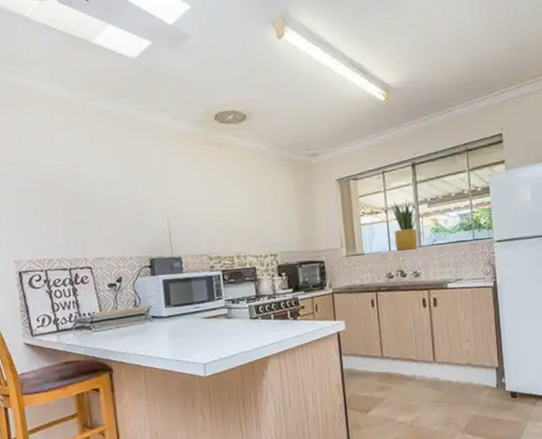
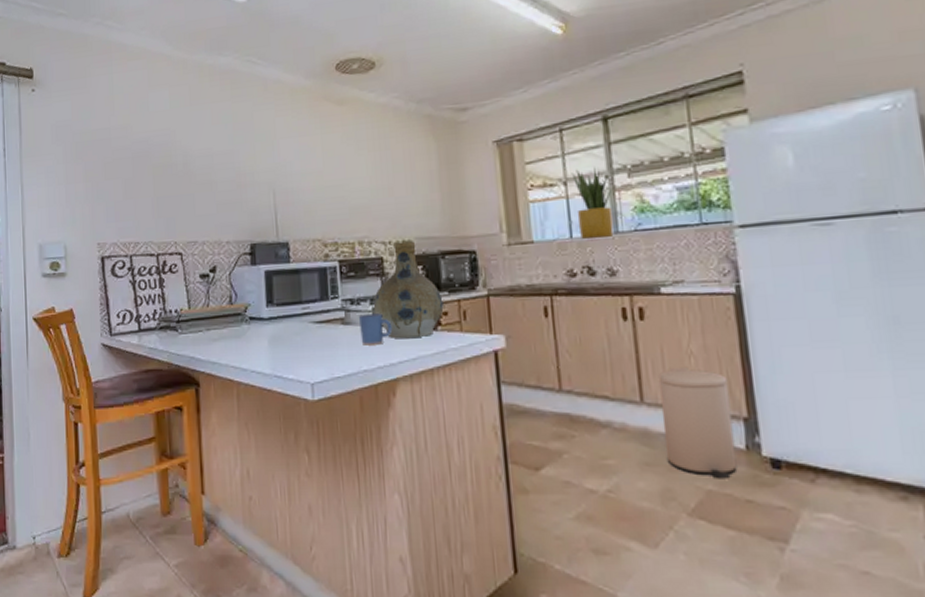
mug: none [239,309,264,333] -> present [359,313,393,346]
ceramic jug: none [249,254,302,328] -> present [373,241,444,339]
pedal bin: none [445,336,491,408] -> present [658,366,737,479]

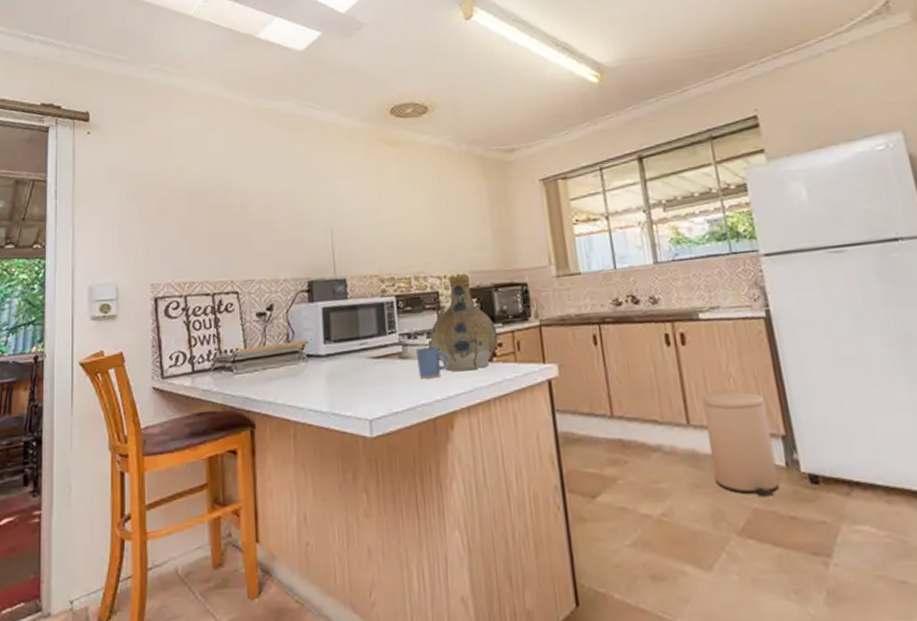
planter: present [571,167,614,240] -> none [612,203,654,271]

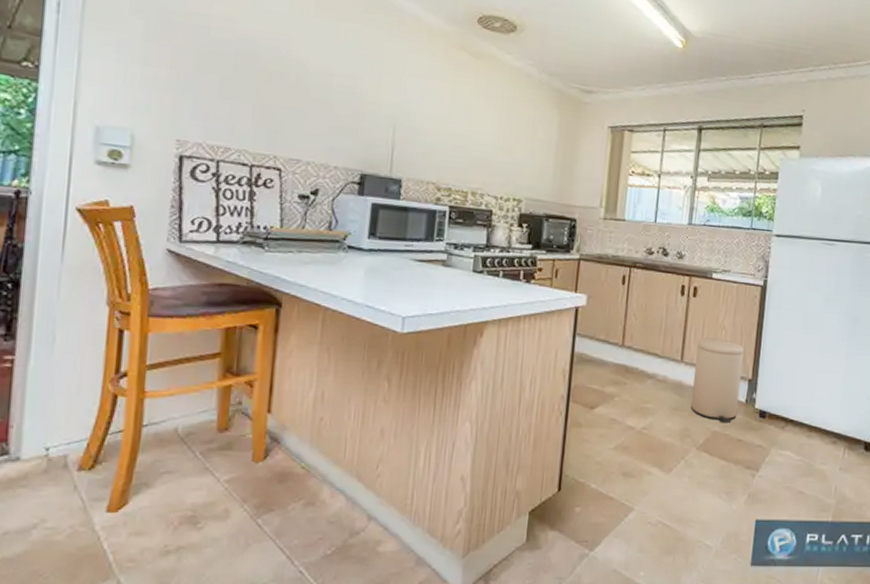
mug: present [416,346,449,379] -> none [458,259,490,289]
ceramic jug: present [430,275,499,372] -> none [475,199,540,288]

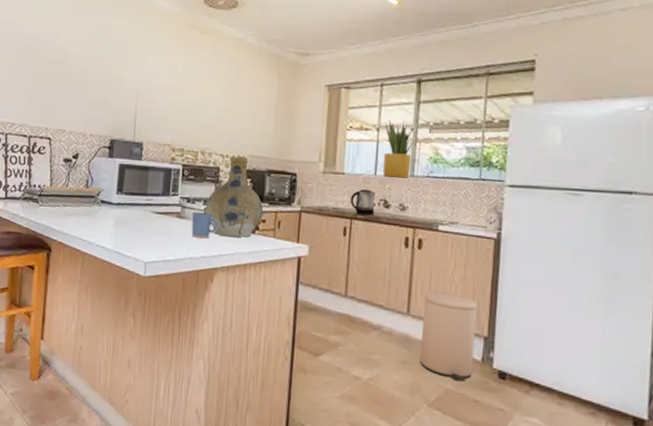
mug: none [458,259,490,289] -> present [191,212,219,239]
ceramic jug: none [475,199,540,288] -> present [205,157,264,238]
kettle: none [630,237,656,264] -> present [350,189,376,216]
planter: none [662,166,696,228] -> present [382,119,417,180]

